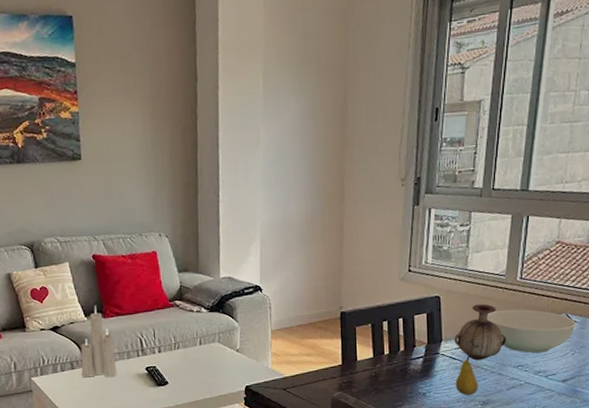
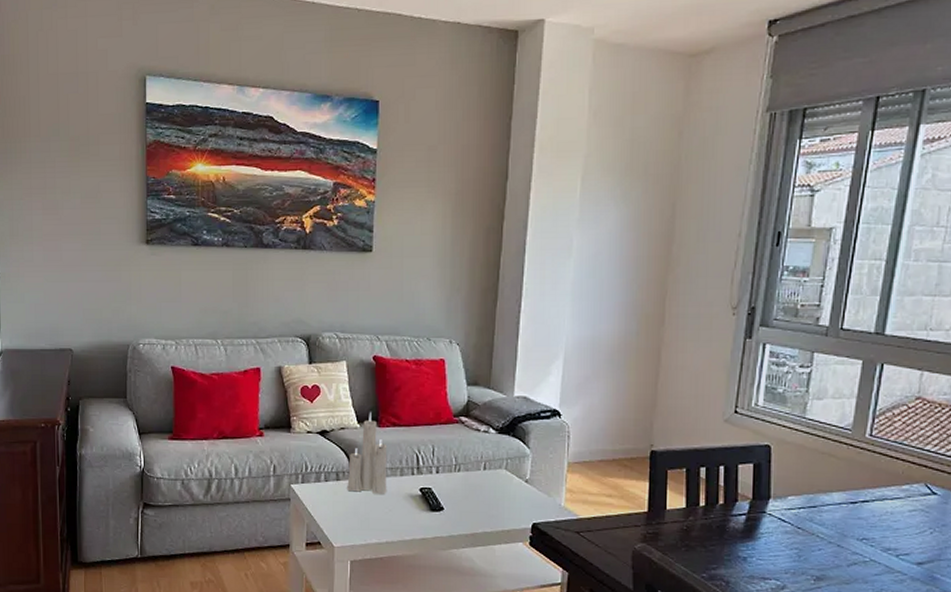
vase: present [454,304,507,361] -> none [785,460,850,527]
fruit: present [455,355,478,395] -> none [783,519,812,566]
bowl: present [486,309,576,353] -> none [825,469,937,527]

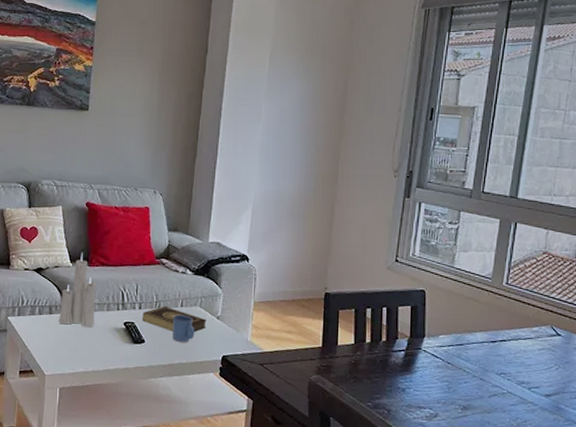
book: none [441,470,513,498] -> present [143,306,207,333]
mug: none [475,478,501,510] -> present [173,314,195,343]

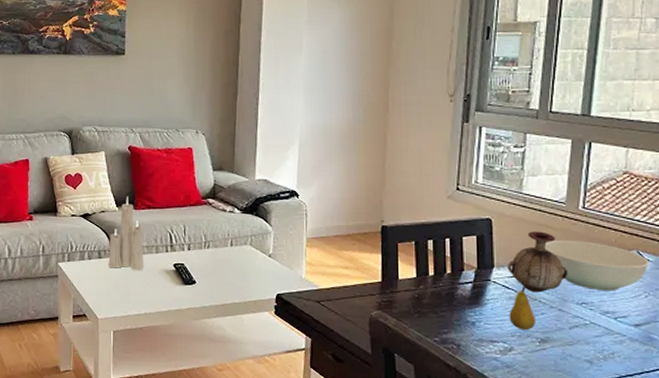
book: present [143,306,207,333] -> none [192,247,258,272]
mug: present [173,314,195,343] -> none [224,254,247,283]
fruit: none [436,355,459,397] -> present [509,286,535,330]
vase: none [437,304,491,362] -> present [508,231,569,293]
bowl: none [470,313,561,363] -> present [544,239,649,291]

